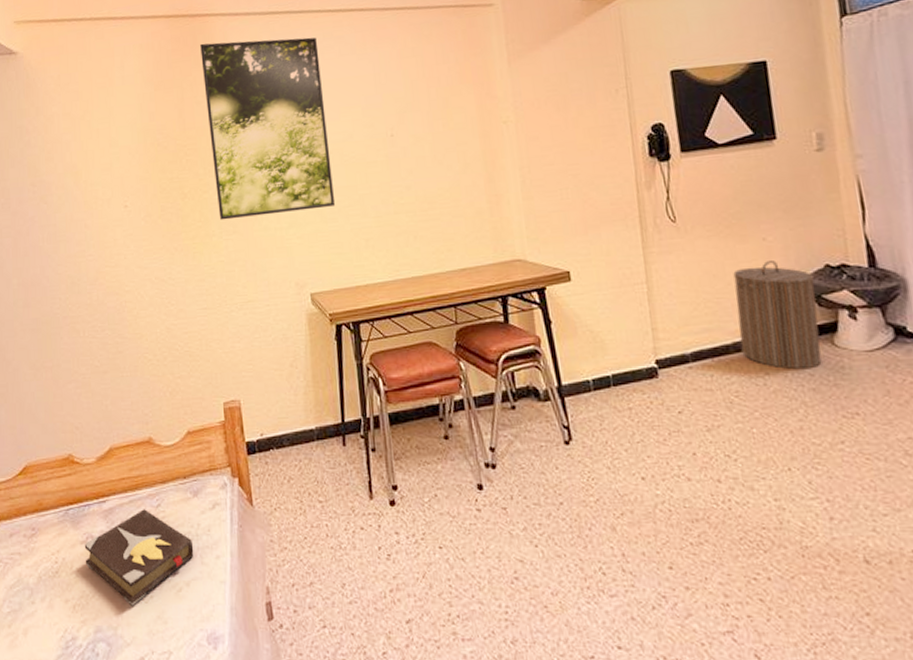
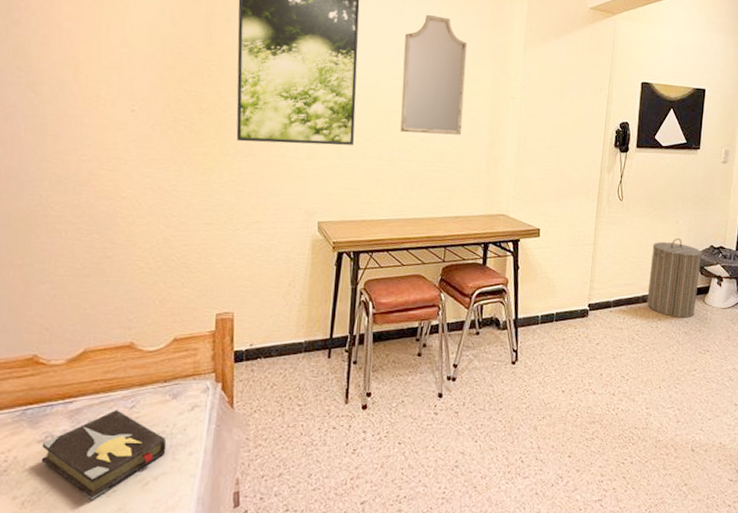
home mirror: none [371,50,452,183] -> present [400,15,468,135]

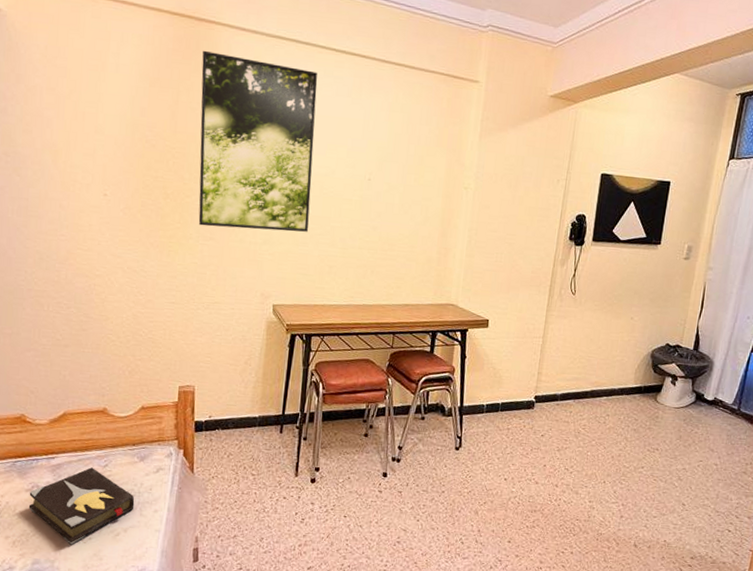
home mirror: present [400,15,468,135] -> none [353,103,422,225]
laundry hamper: present [647,238,702,318] -> none [595,335,657,416]

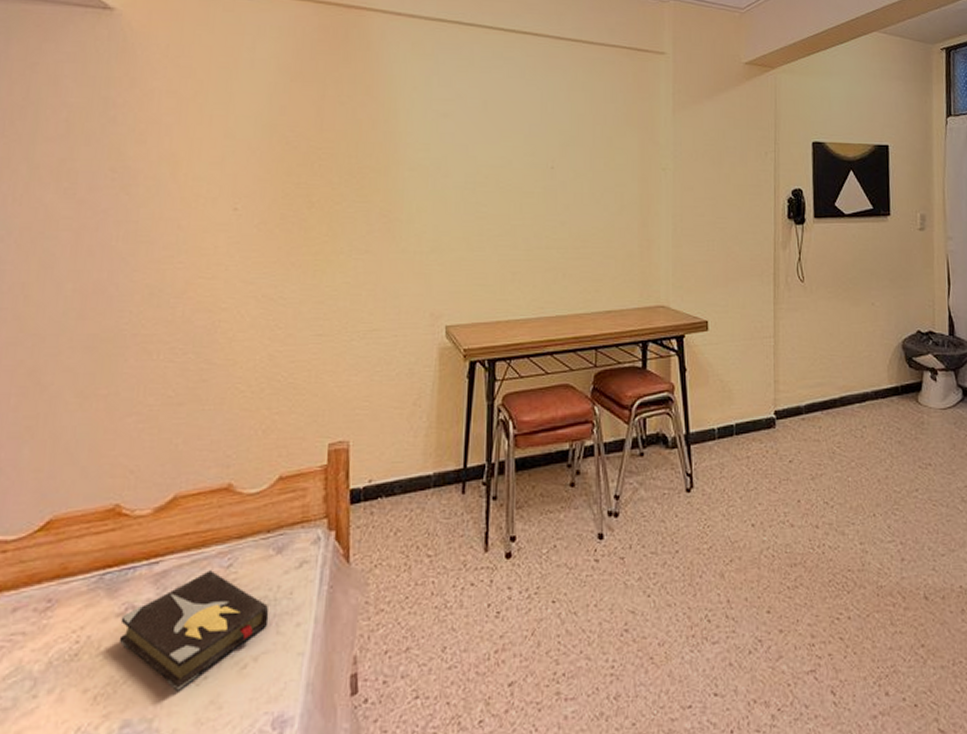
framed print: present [198,50,318,232] -> none [350,38,486,237]

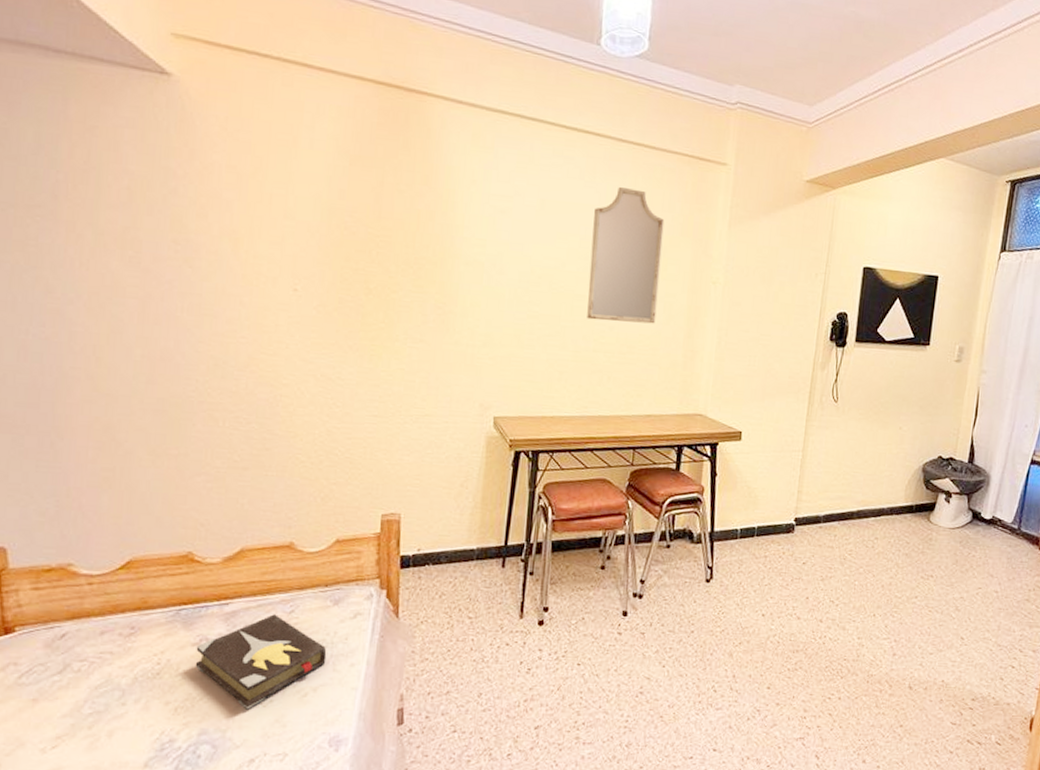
home mirror: none [536,83,608,216] -> present [587,187,665,324]

